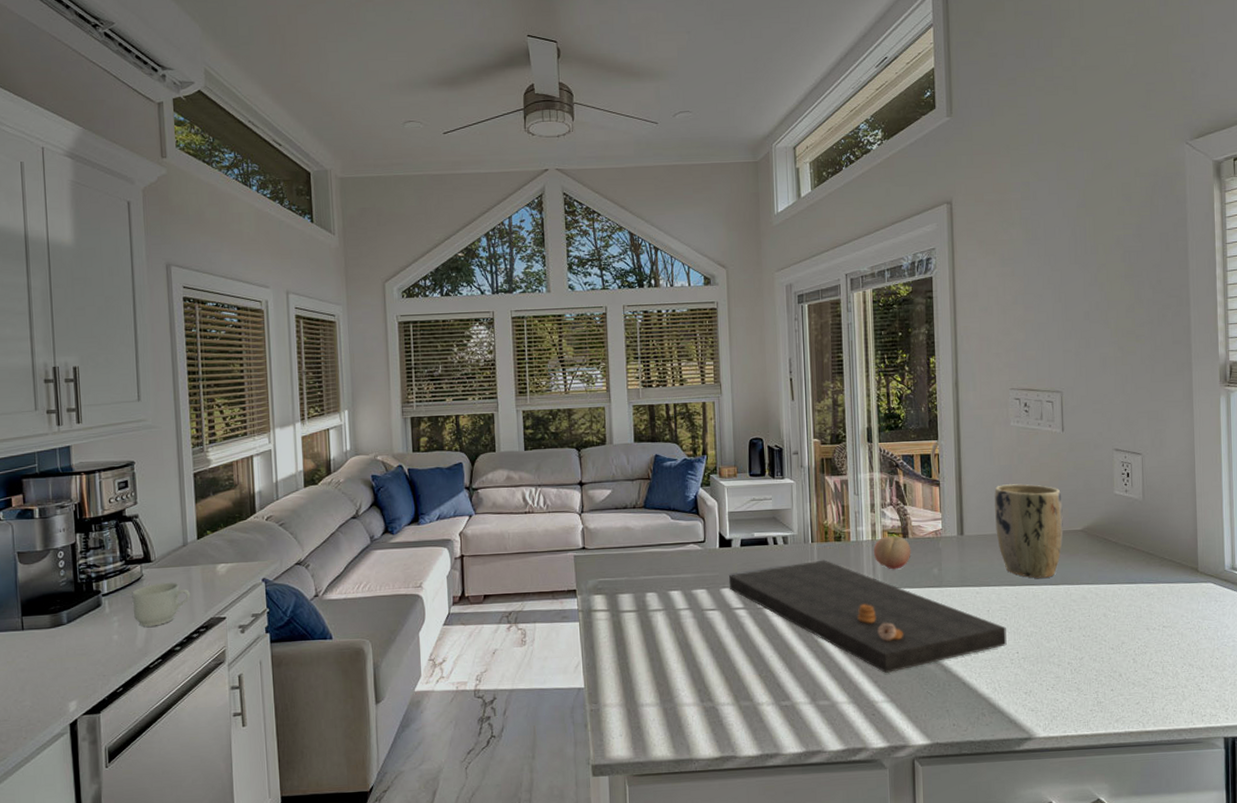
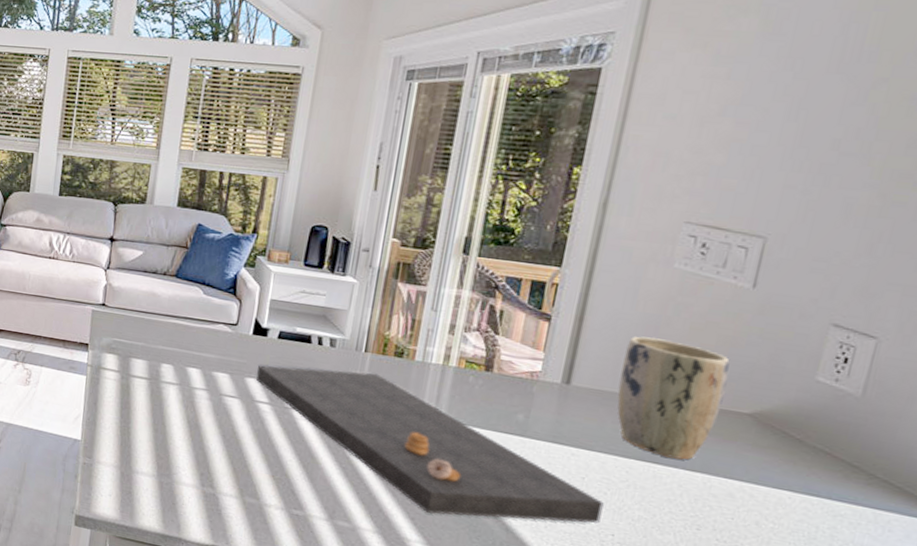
fruit: present [873,536,911,570] -> none [441,364,493,404]

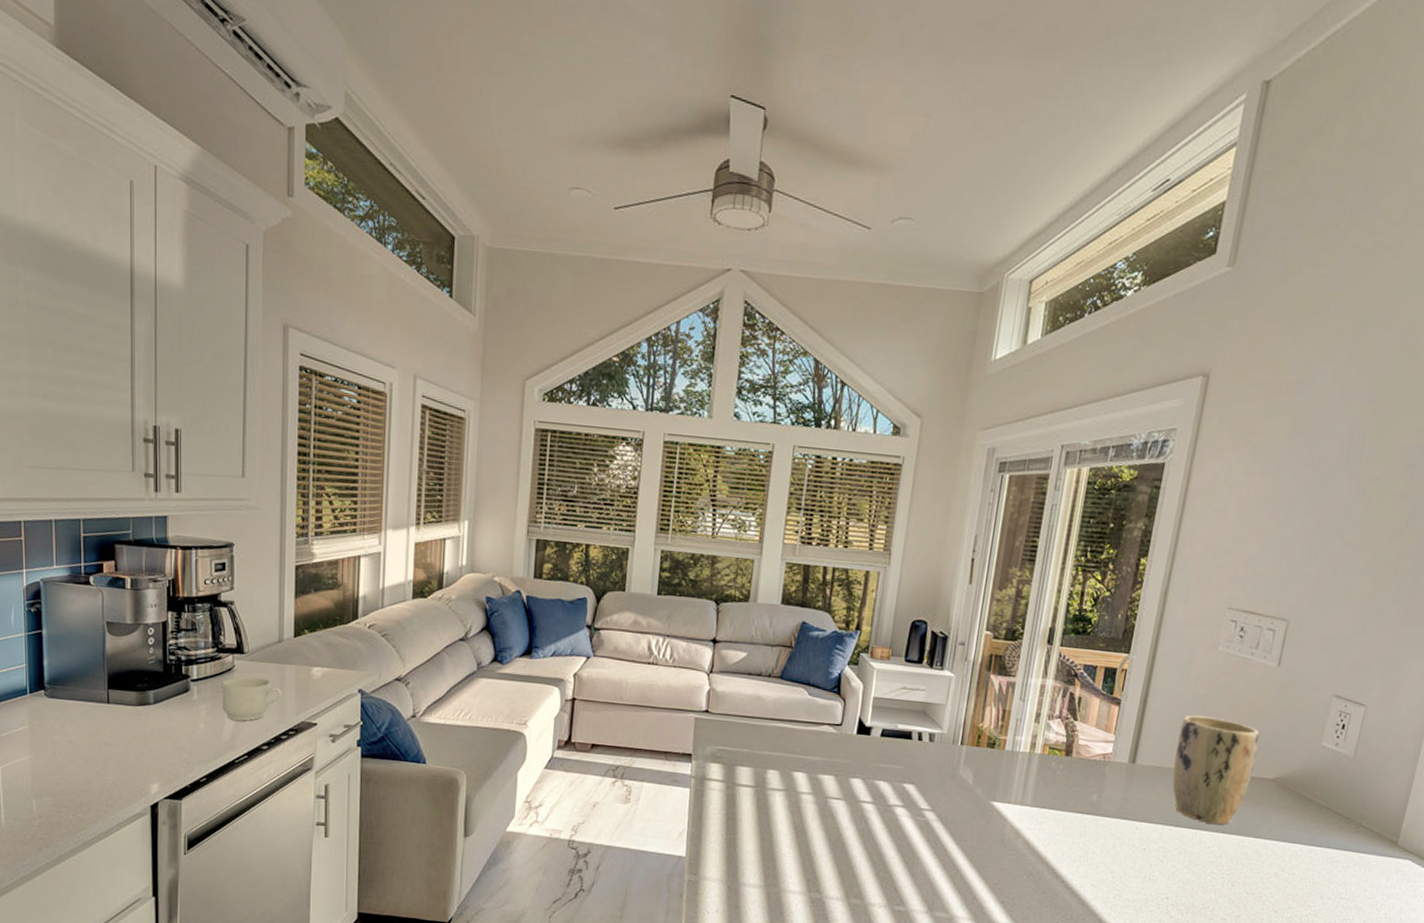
cutting board: present [256,365,604,523] -> none [860,764,1161,897]

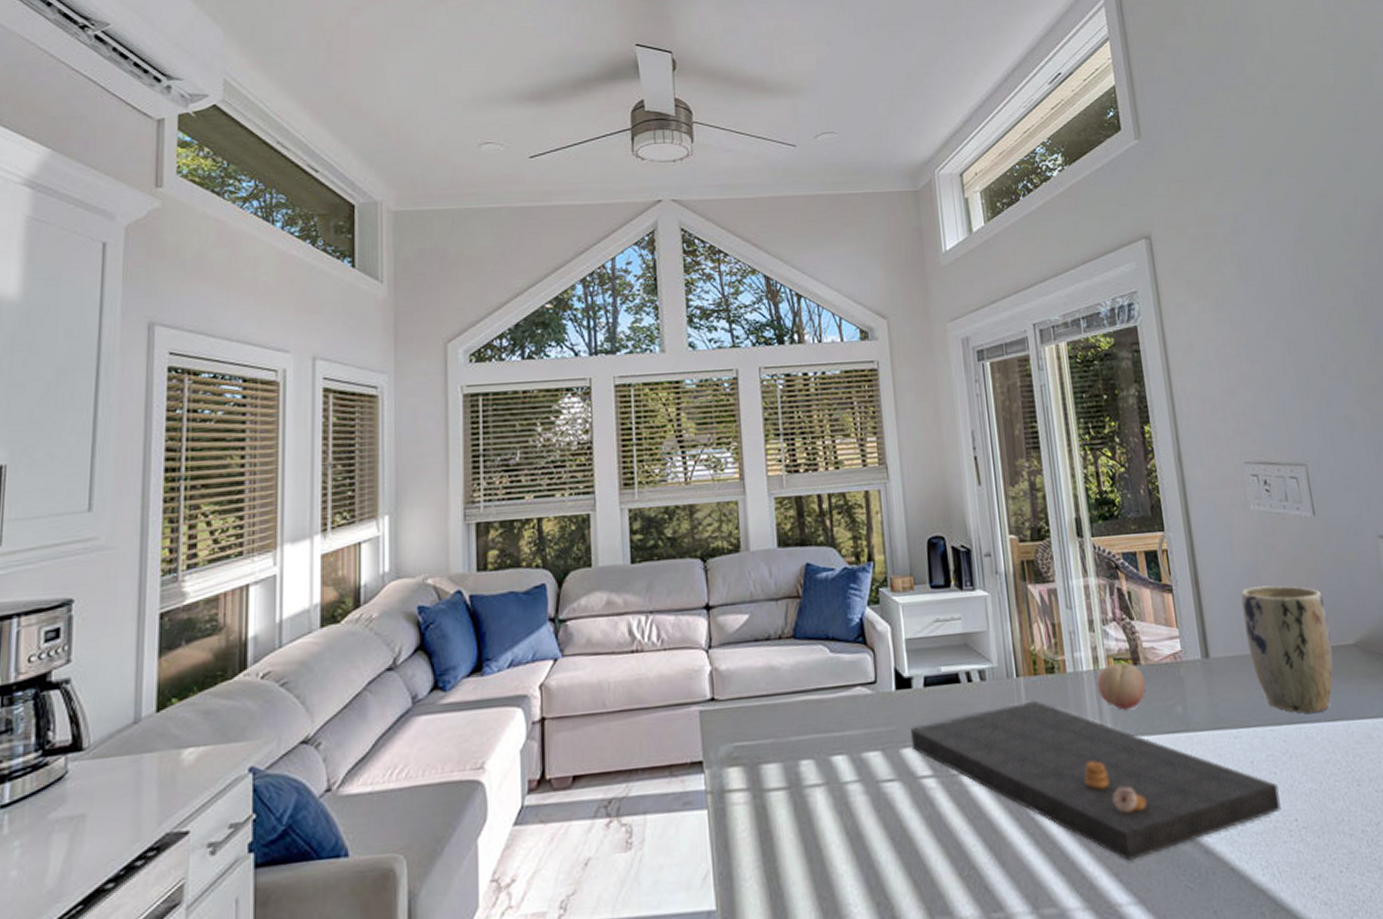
mug: present [222,677,283,721] -> none [45,780,139,854]
cutting board: none [860,764,1161,897] -> present [911,700,1281,862]
fruit: none [1028,751,1072,789] -> present [1097,662,1146,711]

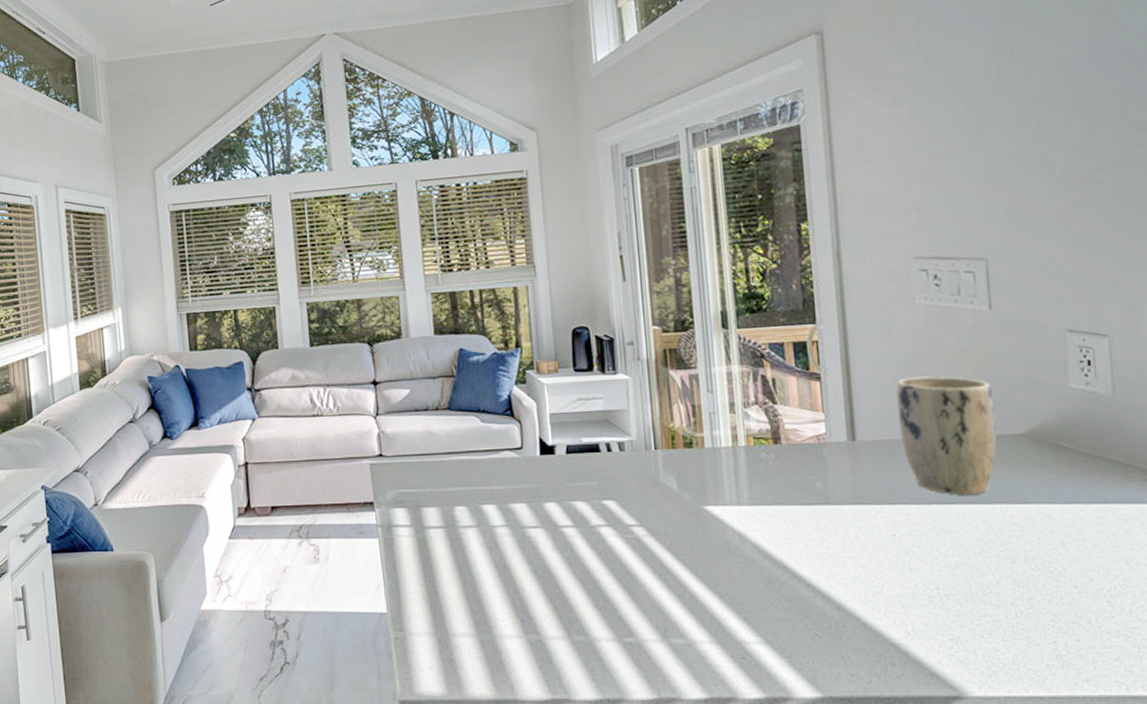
cutting board: present [911,700,1281,862] -> none [554,470,922,609]
fruit: present [1097,662,1146,711] -> none [735,441,786,483]

